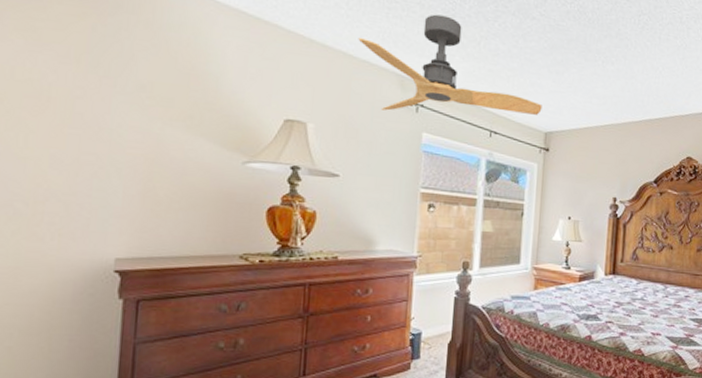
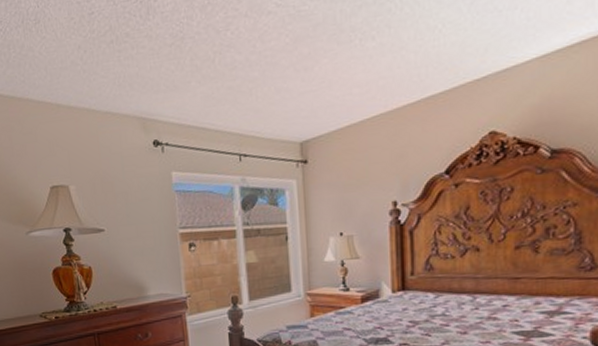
ceiling fan: present [358,14,542,115] -> none [97,40,293,158]

